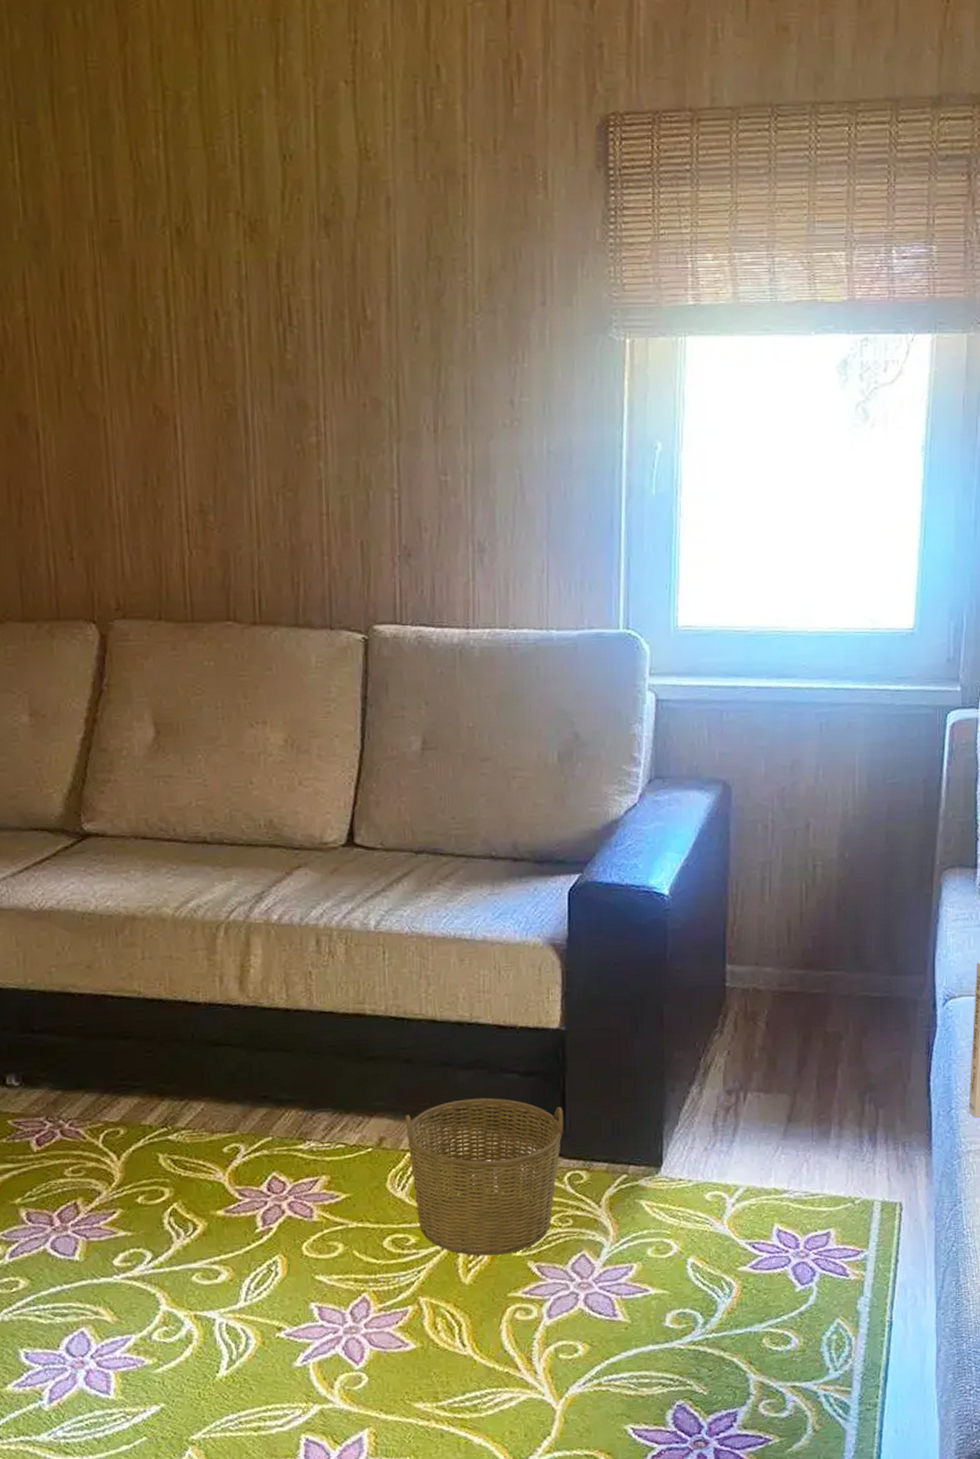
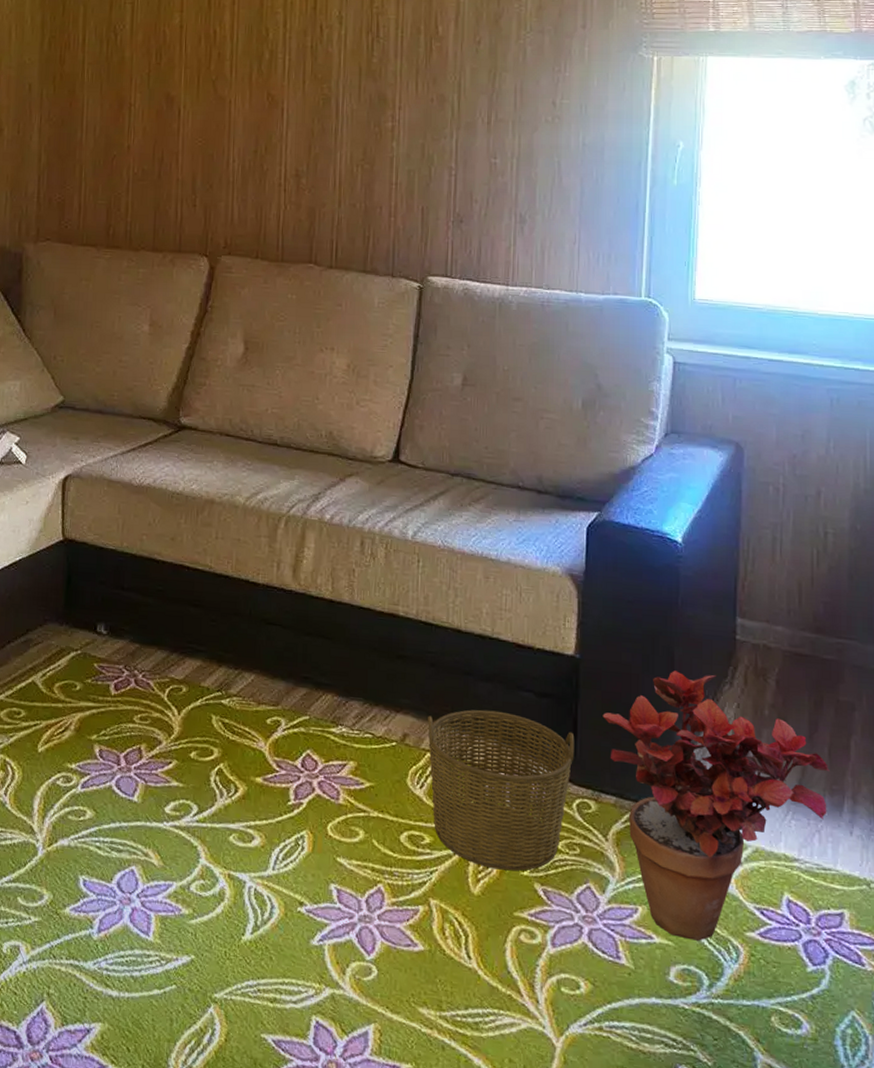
potted plant: none [591,1026,817,1285] -> present [602,670,830,941]

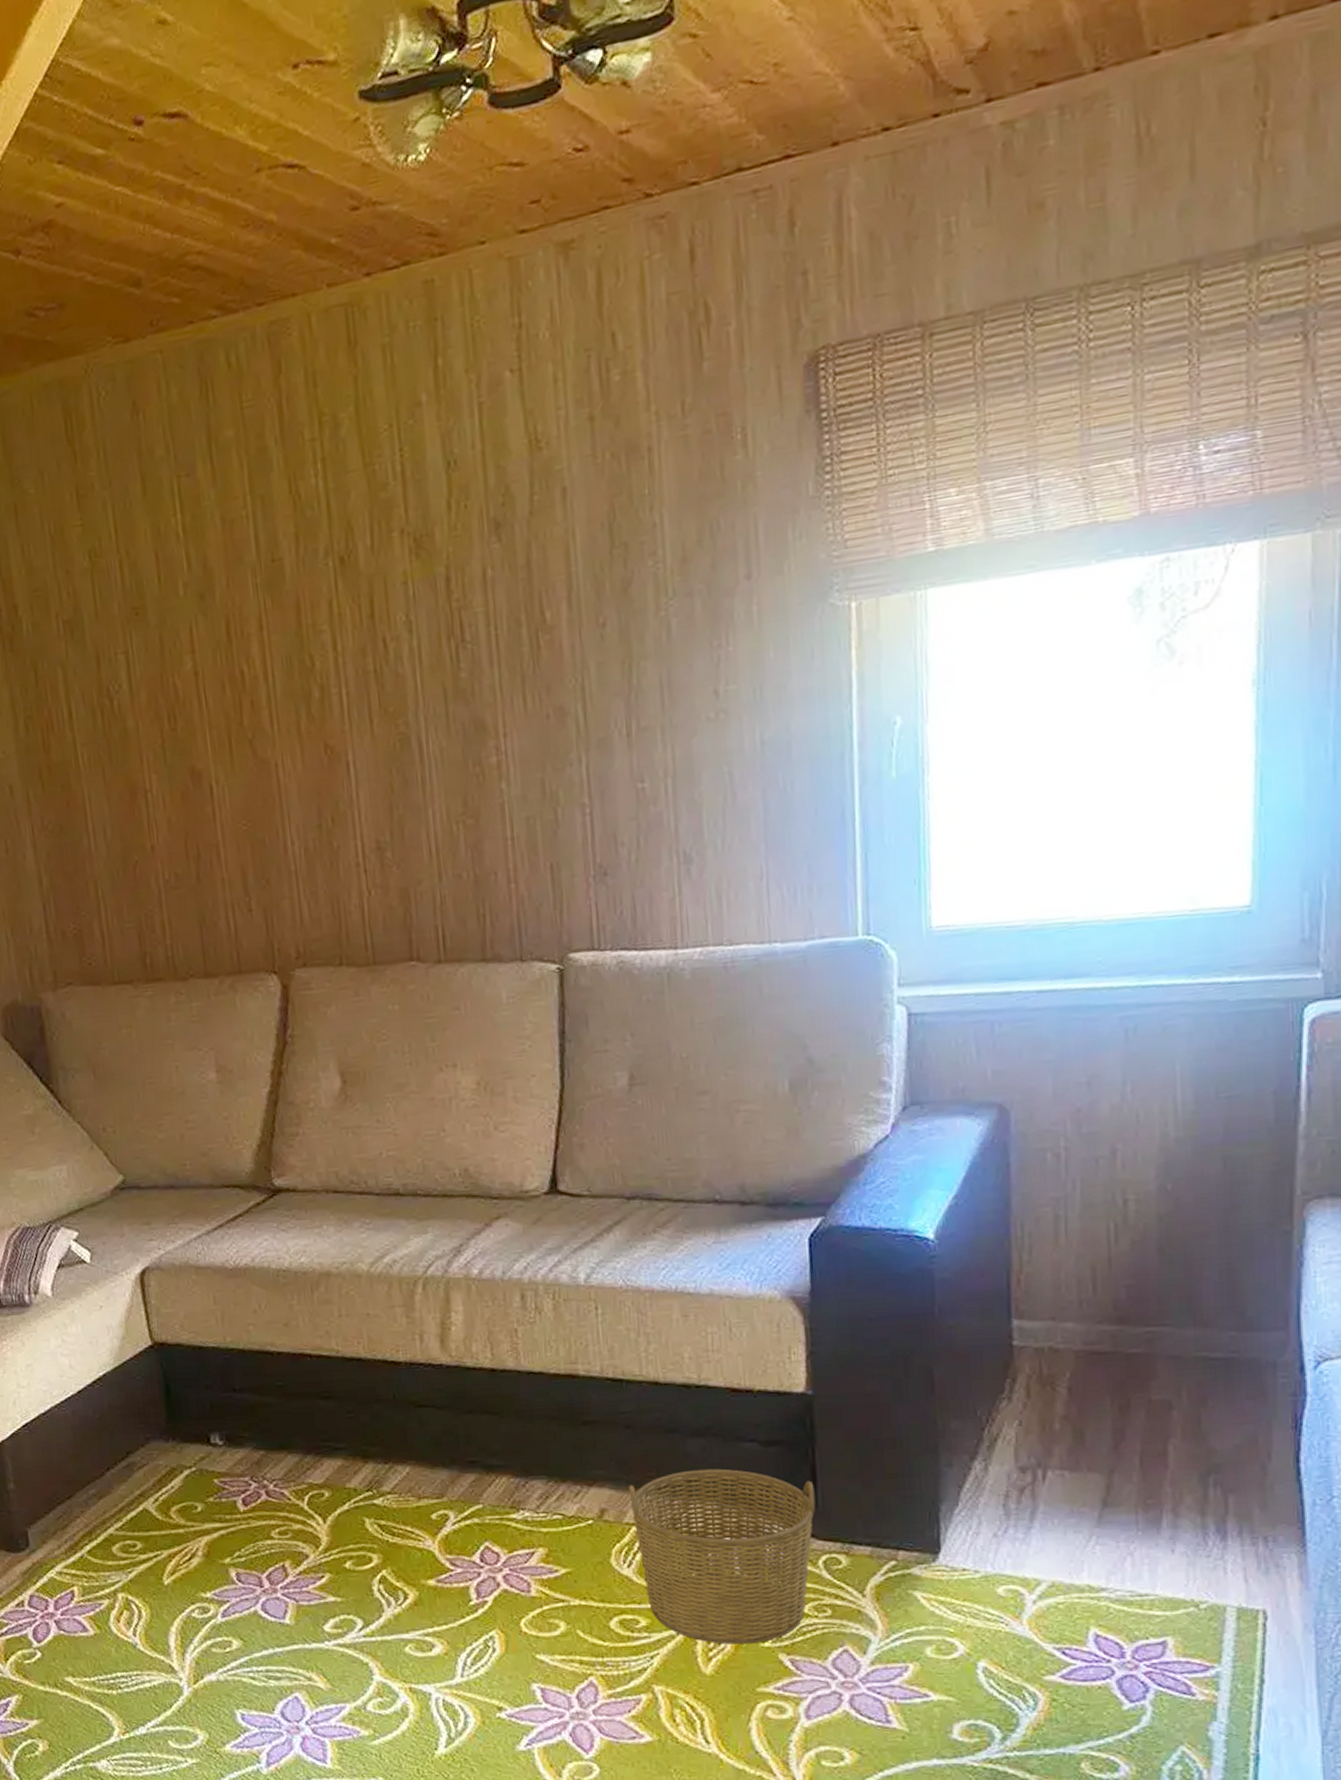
potted plant: present [602,670,830,941] -> none [847,1392,1142,1692]

